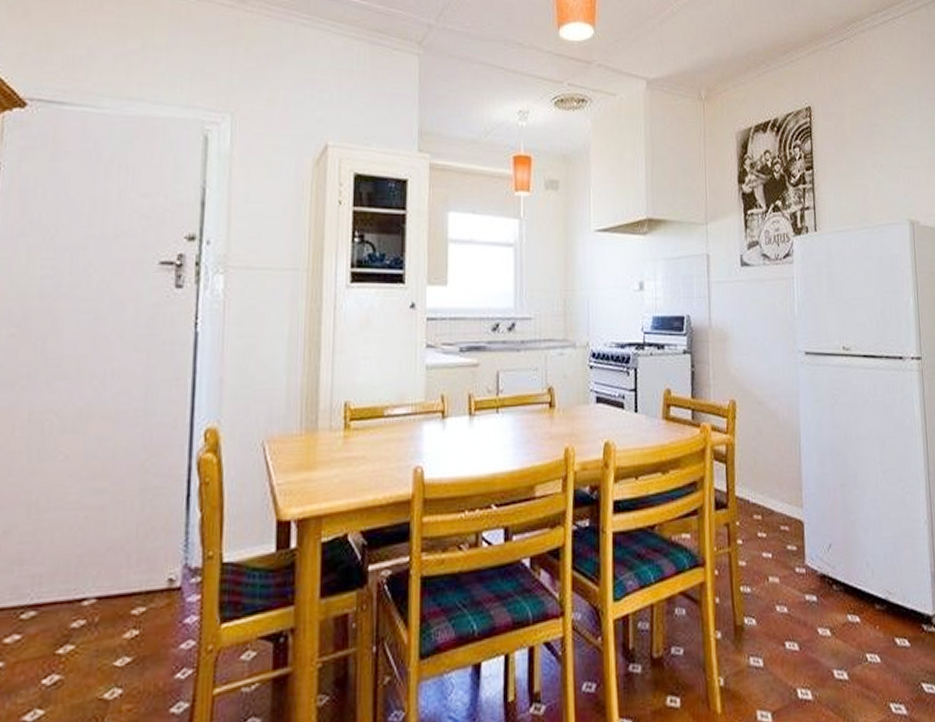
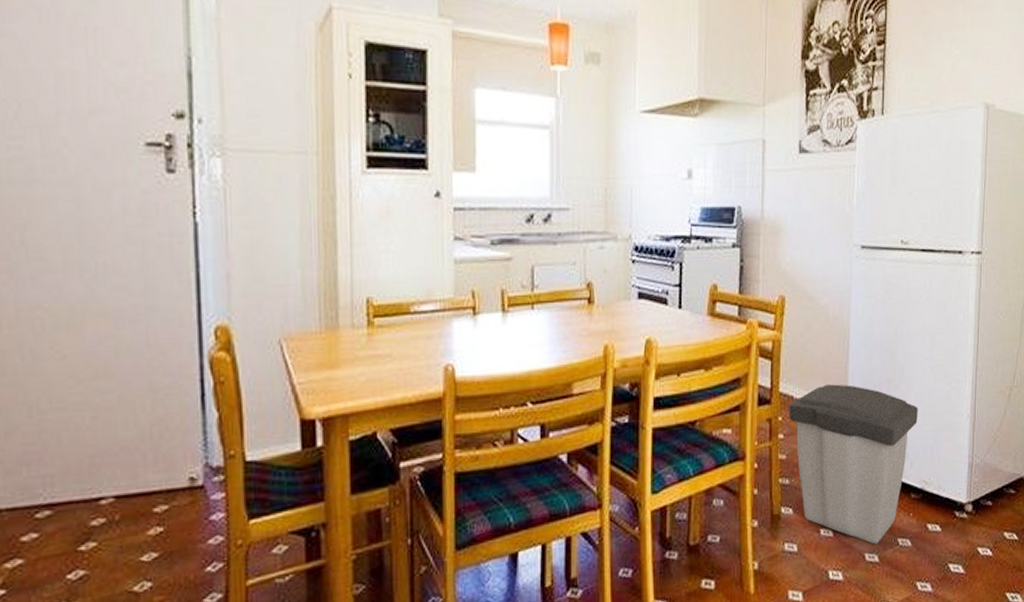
trash can: none [745,488,875,660] -> present [788,384,918,545]

